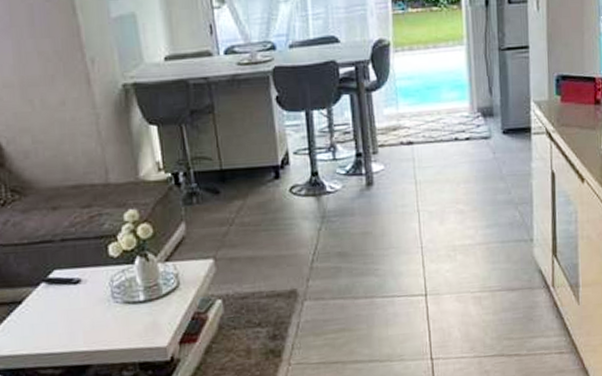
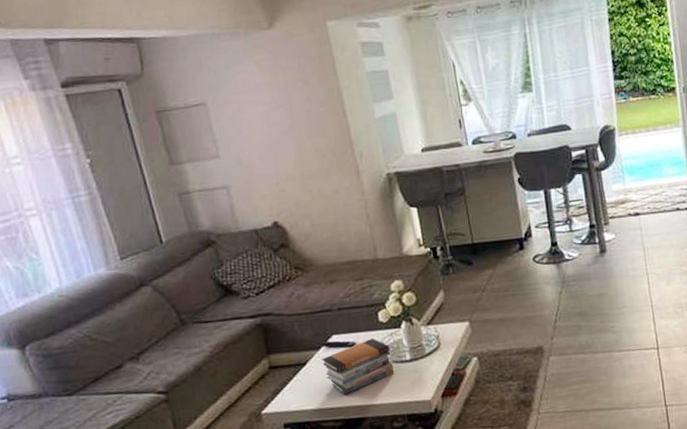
book stack: none [41,274,125,340] -> present [322,338,394,396]

